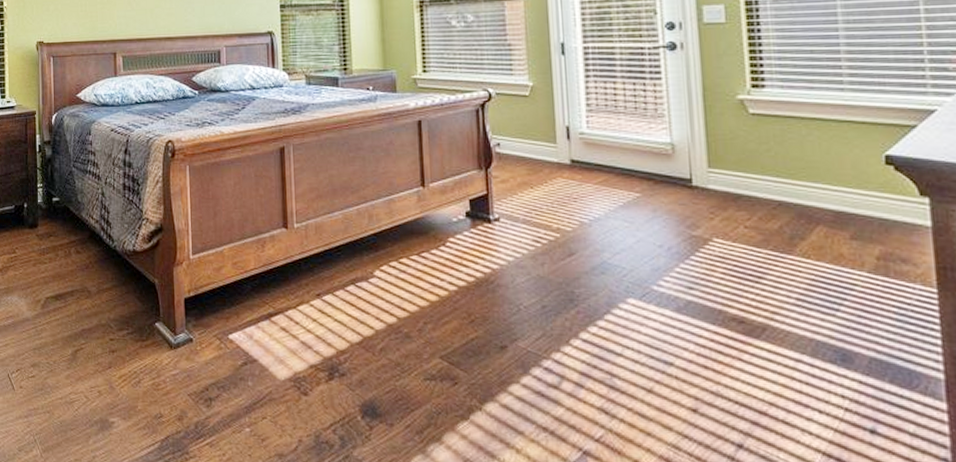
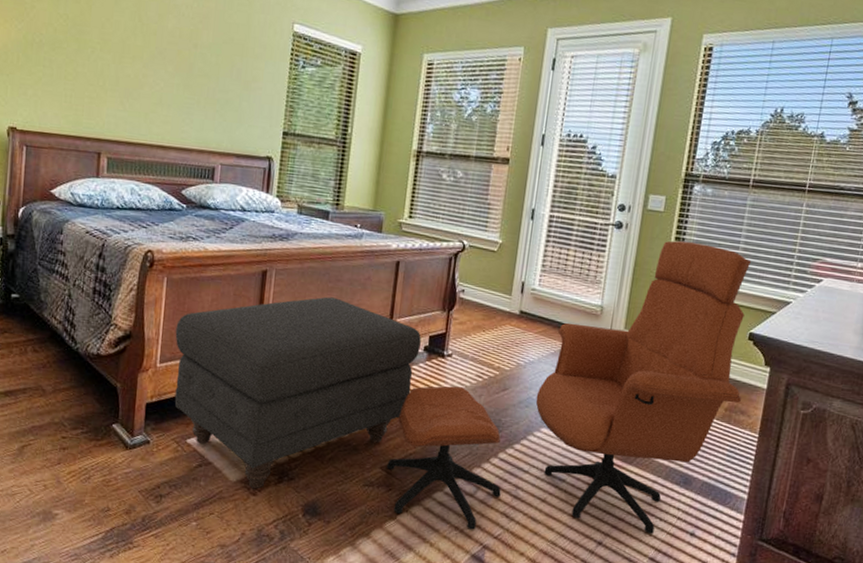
ottoman: none [203,168,461,387] -> present [174,297,421,489]
armchair: none [447,52,899,432] -> present [387,240,752,534]

